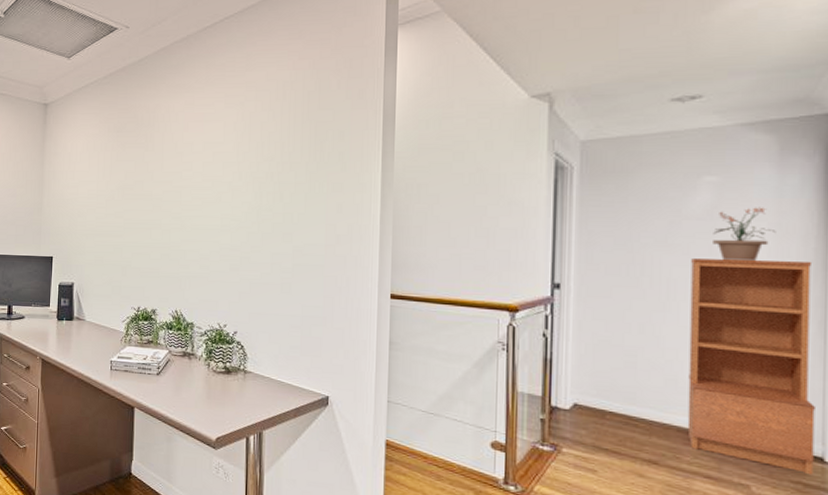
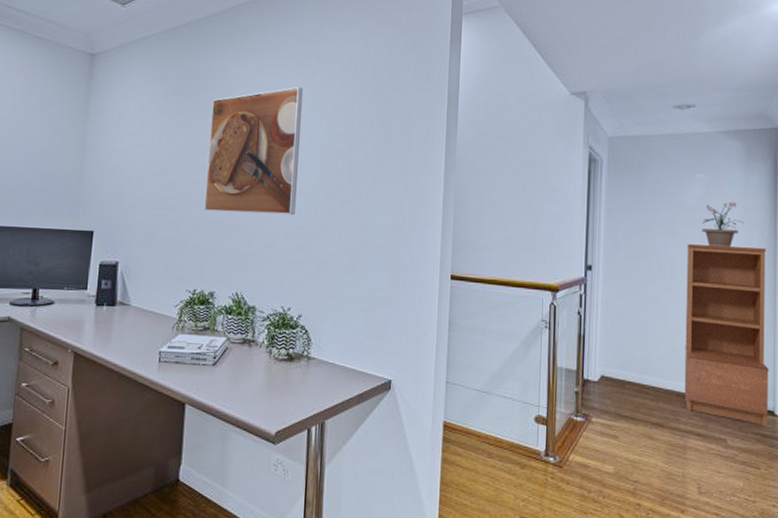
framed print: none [144,116,233,239] -> present [204,86,304,216]

